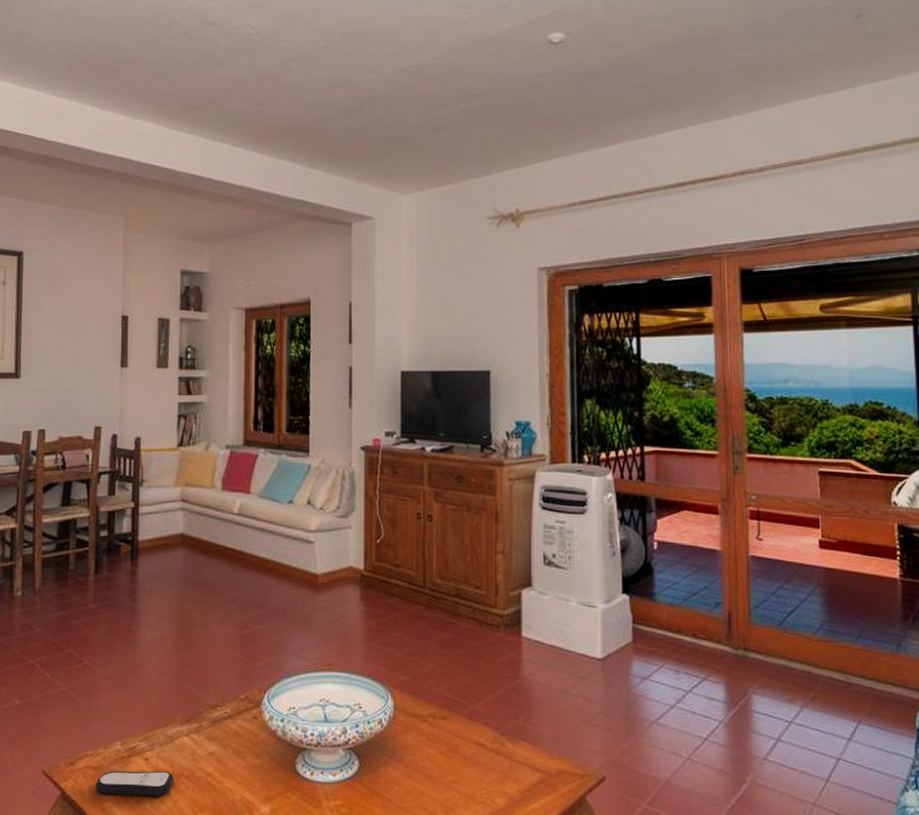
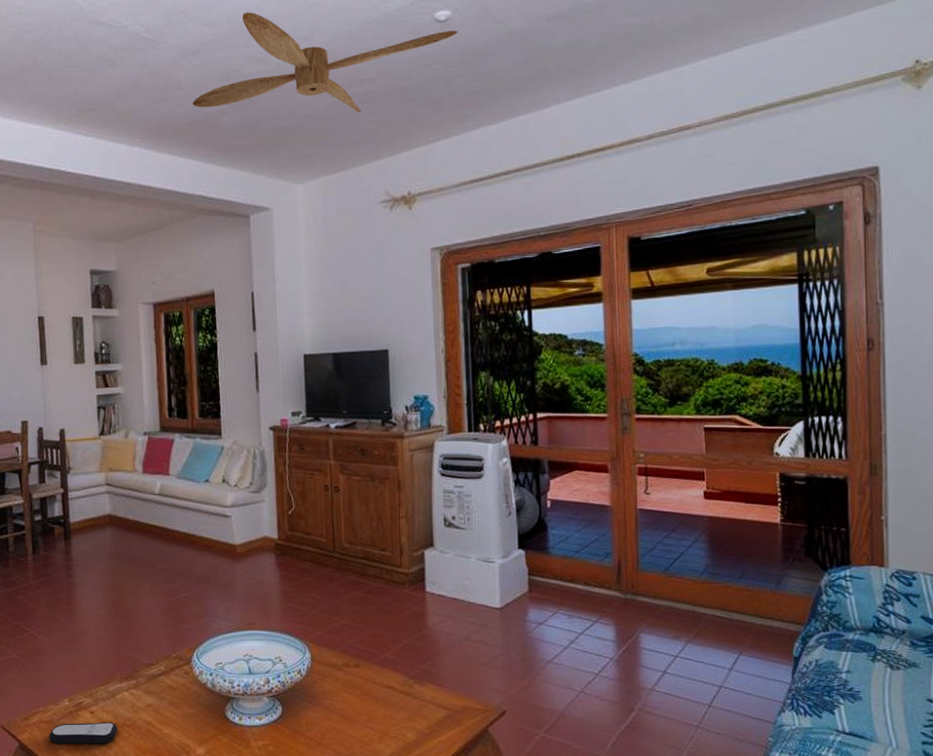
ceiling fan: none [299,22,571,128] -> present [192,12,458,113]

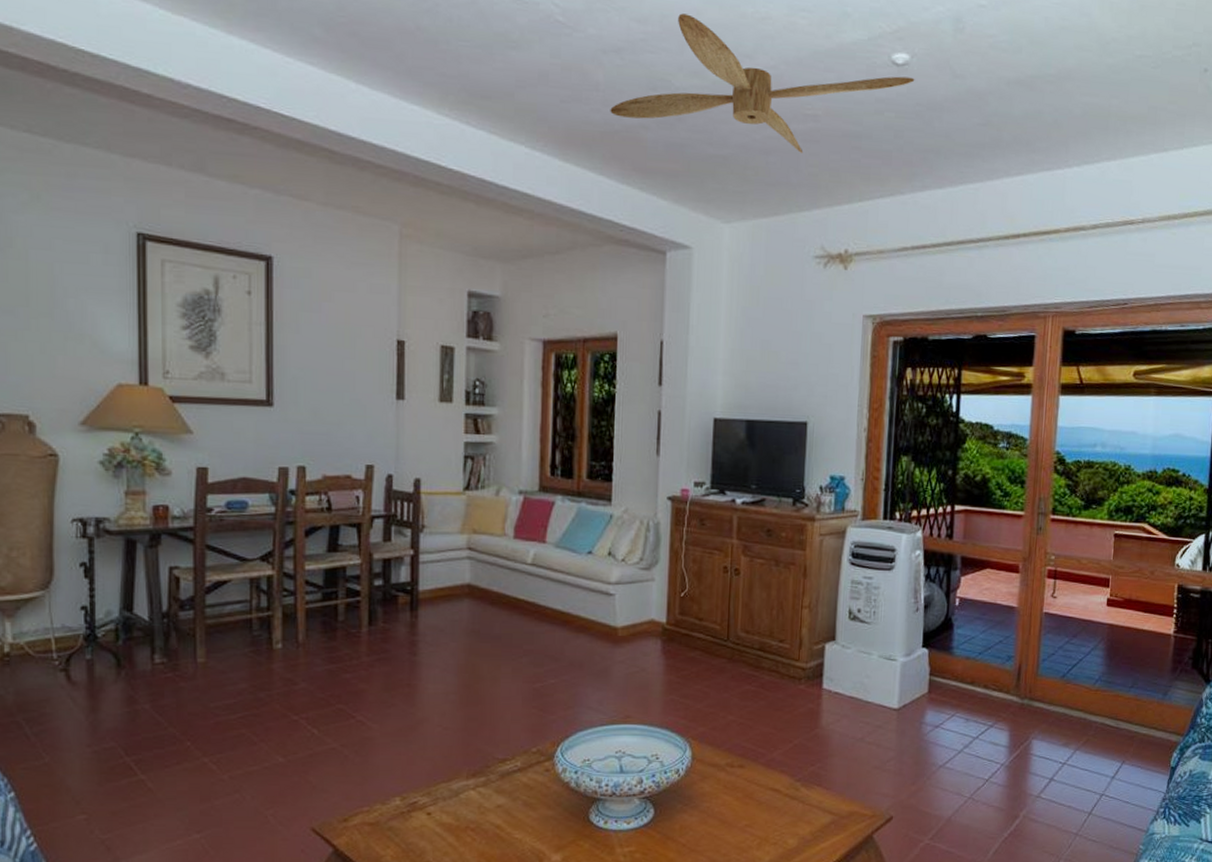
remote control: present [48,722,118,743] -> none [371,825,460,849]

